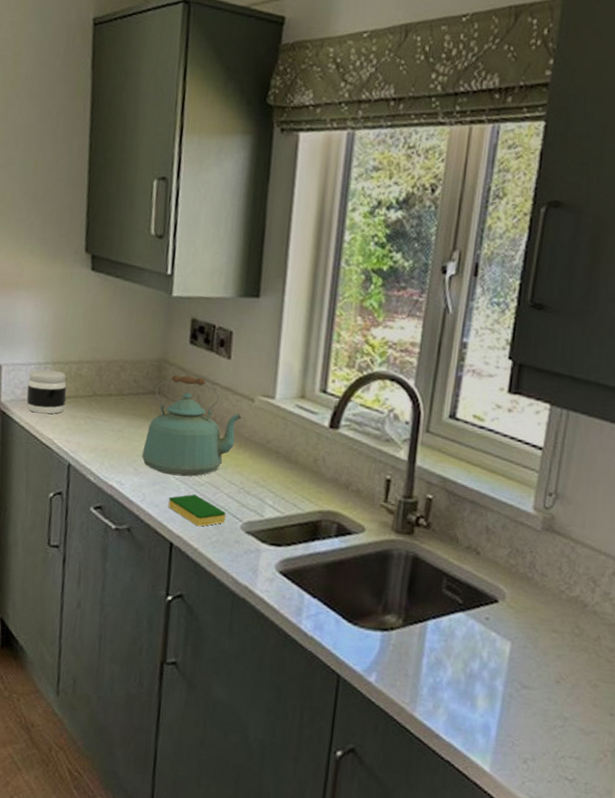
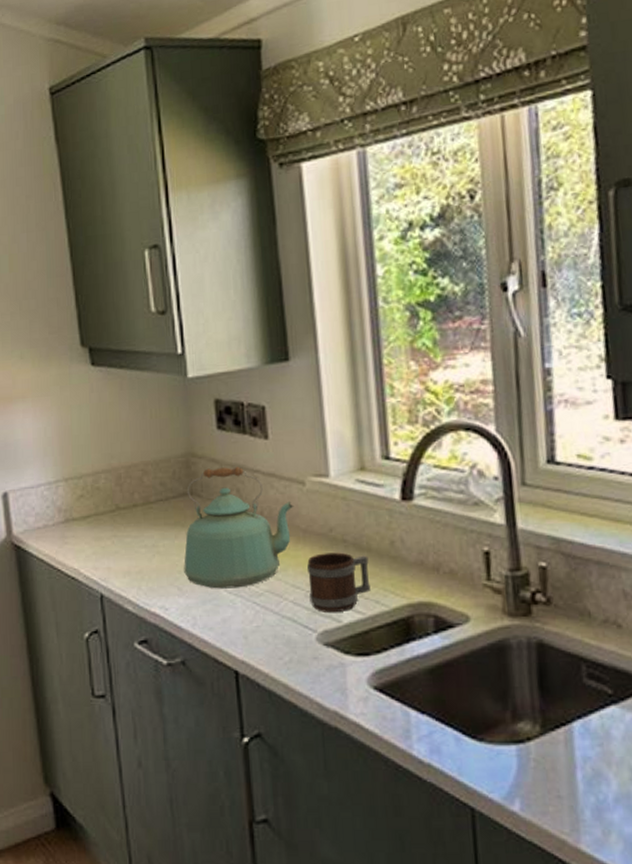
jar: present [26,369,67,414] -> none [40,487,87,541]
dish sponge: present [168,494,226,527] -> none [224,608,296,646]
mug: none [241,459,295,509] -> present [307,552,371,612]

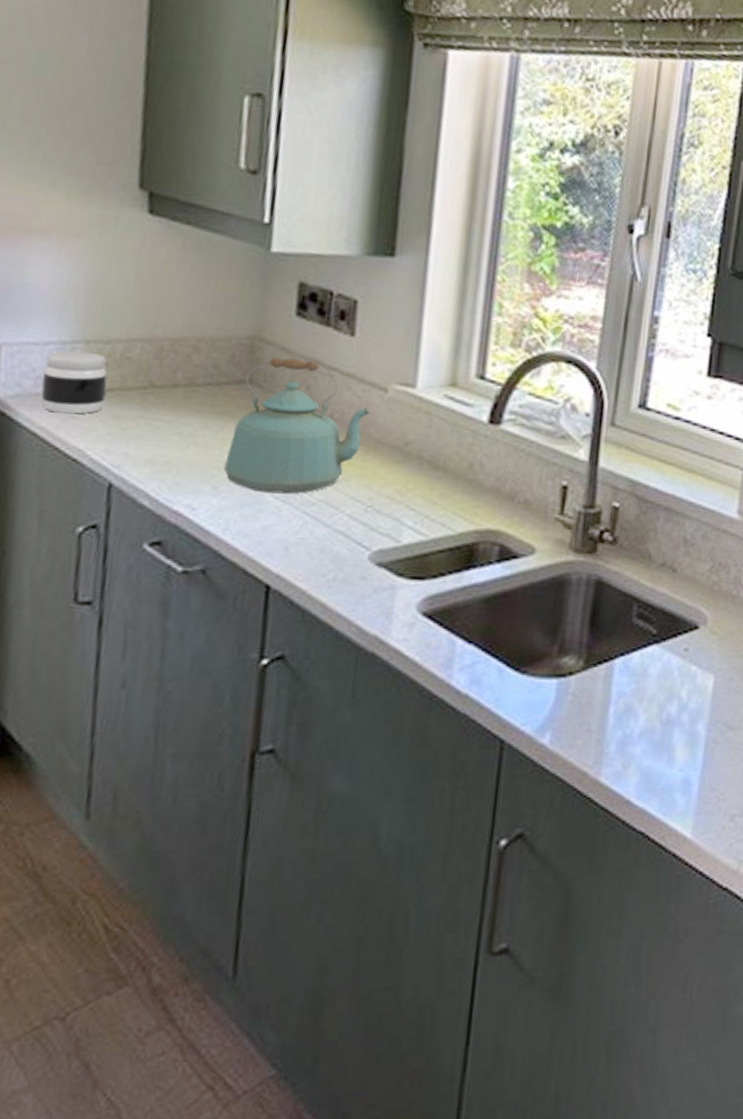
jar: none [40,487,87,541] -> present [41,351,108,414]
mug: present [307,552,371,612] -> none [369,467,443,532]

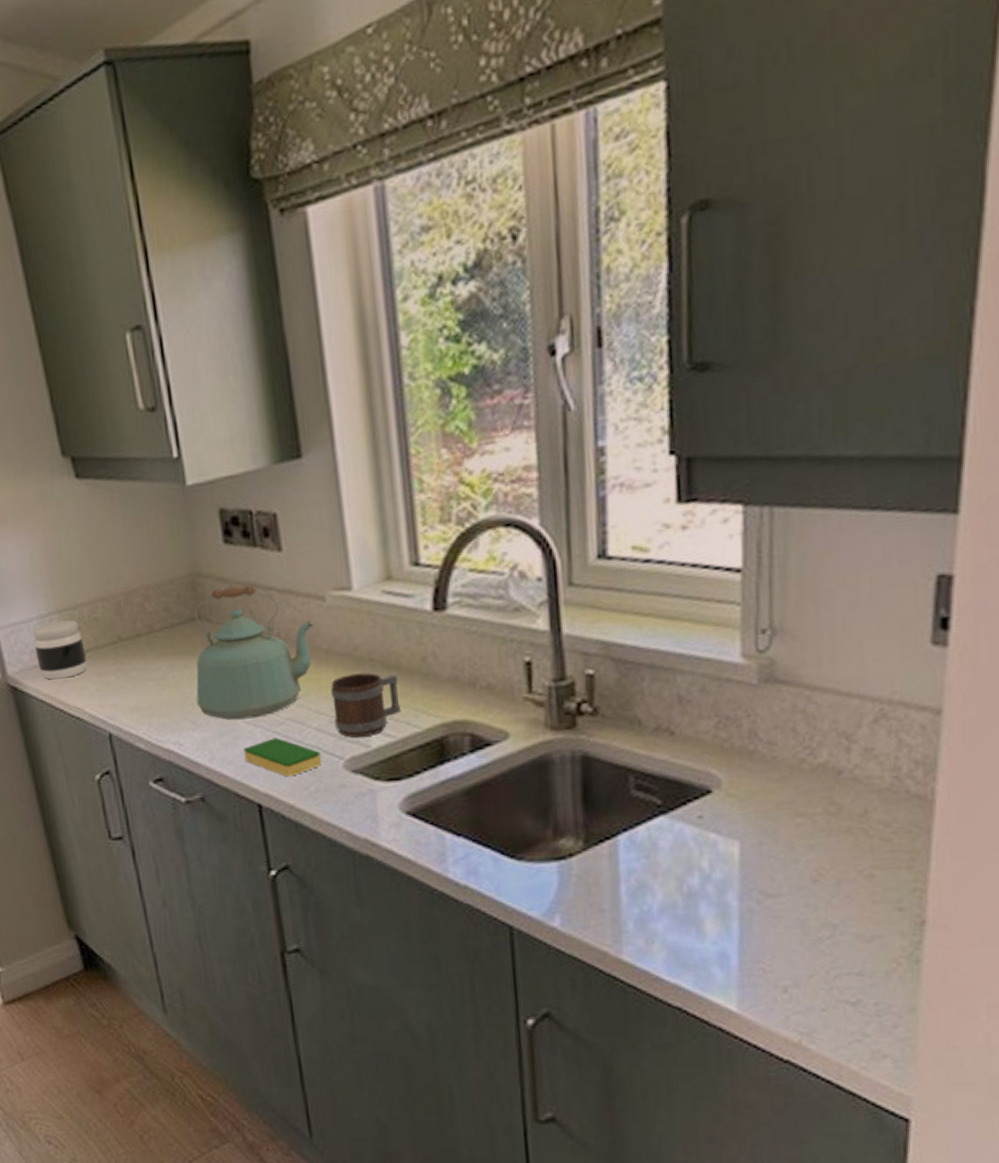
dish sponge: none [263,517,348,561] -> present [243,738,321,777]
mug: none [369,467,443,532] -> present [331,672,401,738]

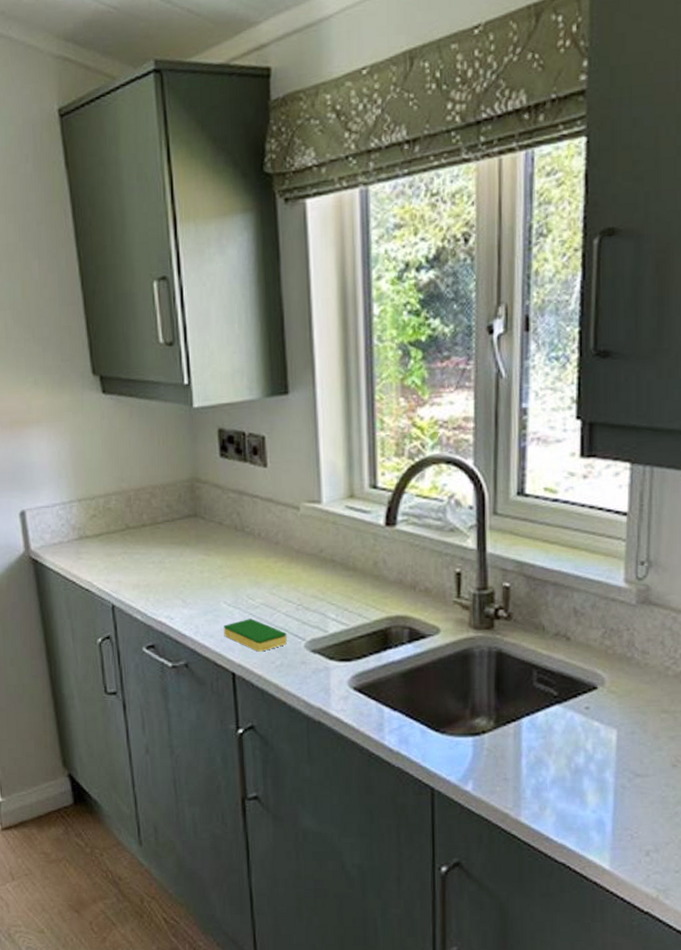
jar: present [33,620,87,680] -> none [55,507,99,556]
kettle: present [194,584,314,720] -> none [188,492,289,602]
mug: present [331,672,401,738] -> none [299,571,355,623]

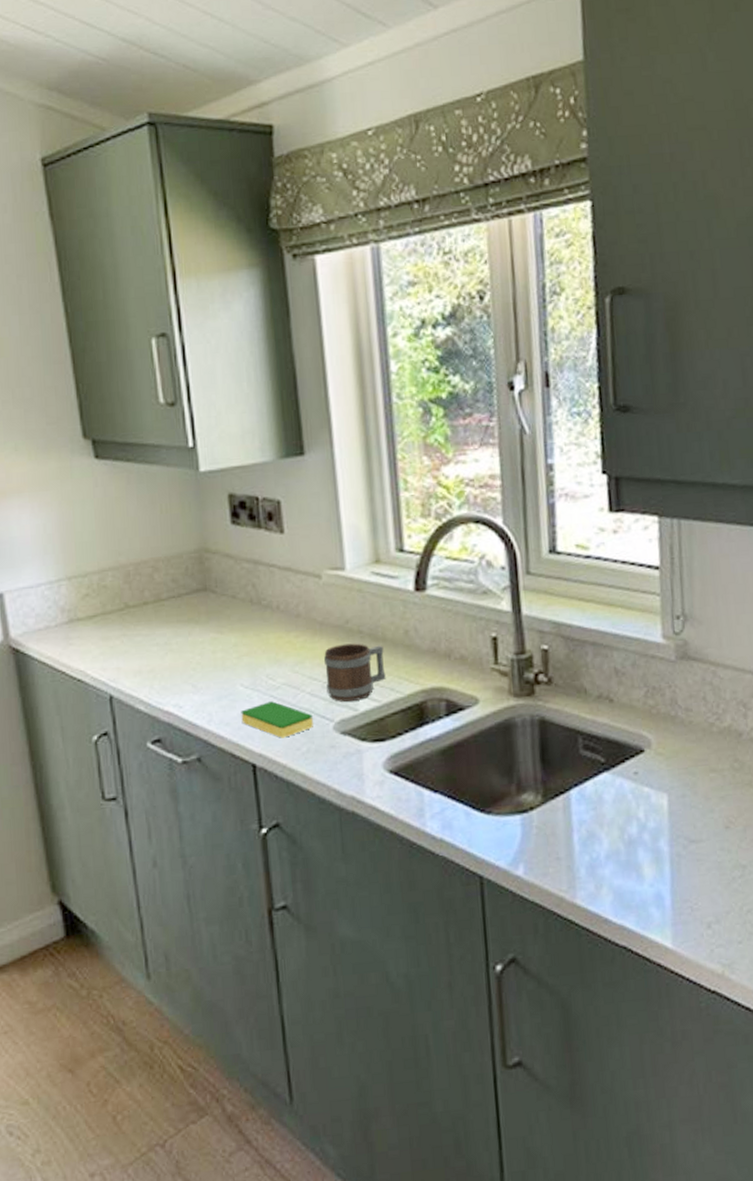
mug: none [299,571,355,623] -> present [324,643,386,702]

